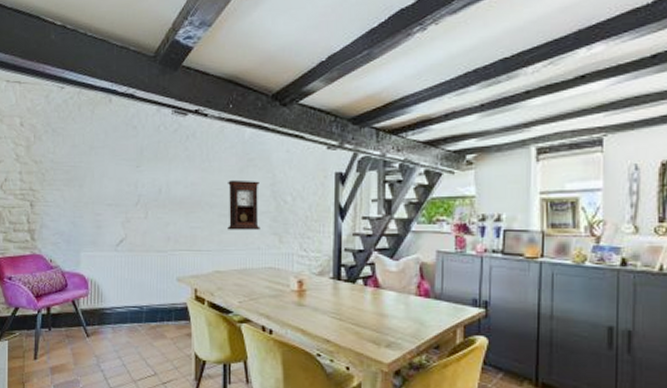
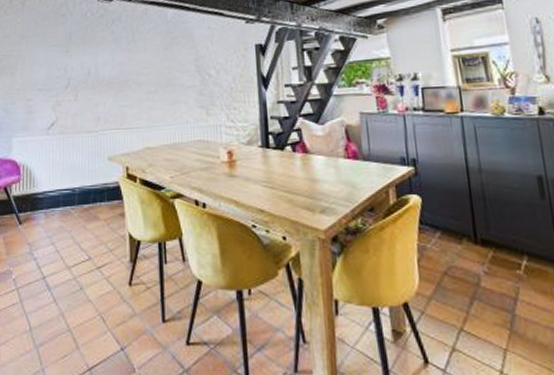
pendulum clock: present [228,180,260,231] -> none [154,57,187,107]

